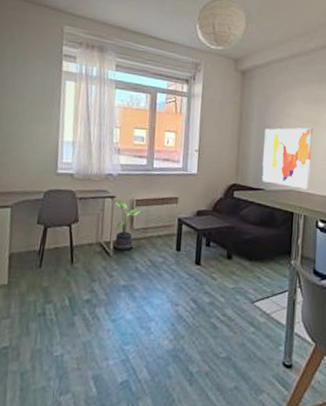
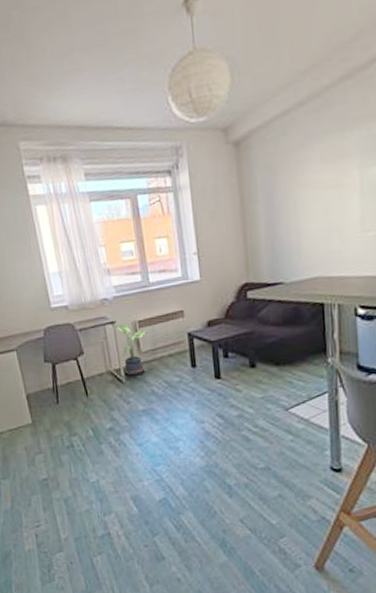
wall art: present [262,127,314,190] -> none [275,194,341,275]

